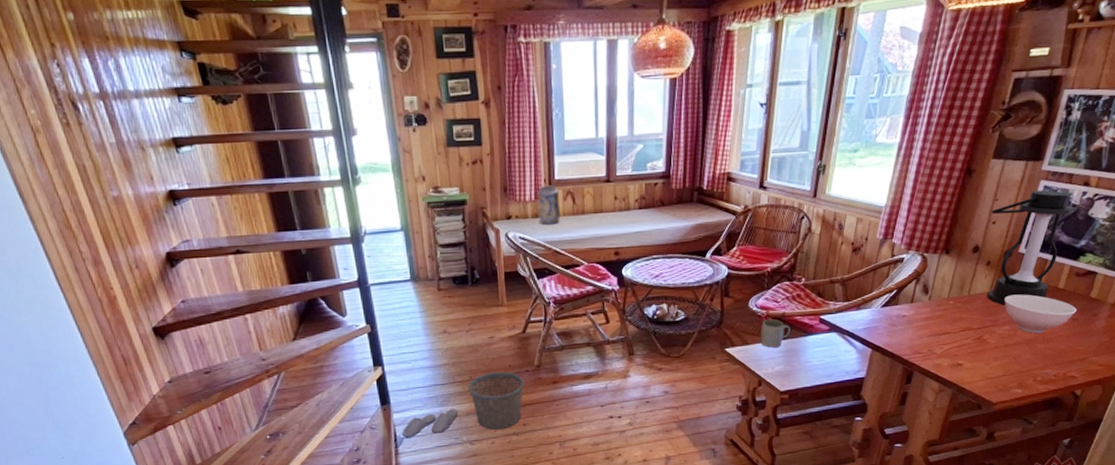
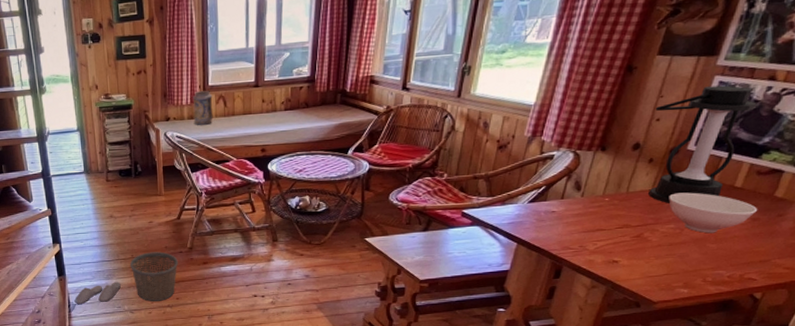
mug: present [760,319,790,348] -> none [400,211,431,239]

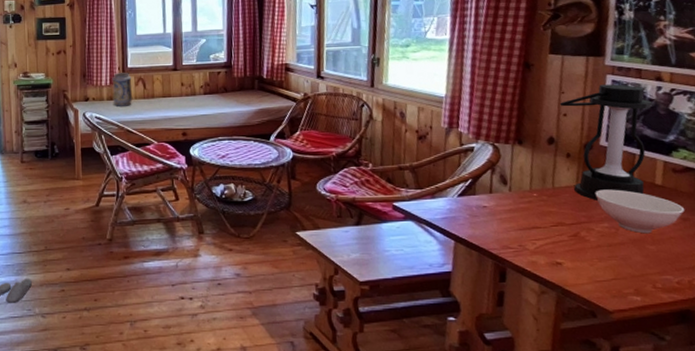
basket: present [129,252,178,302] -> none [42,243,96,303]

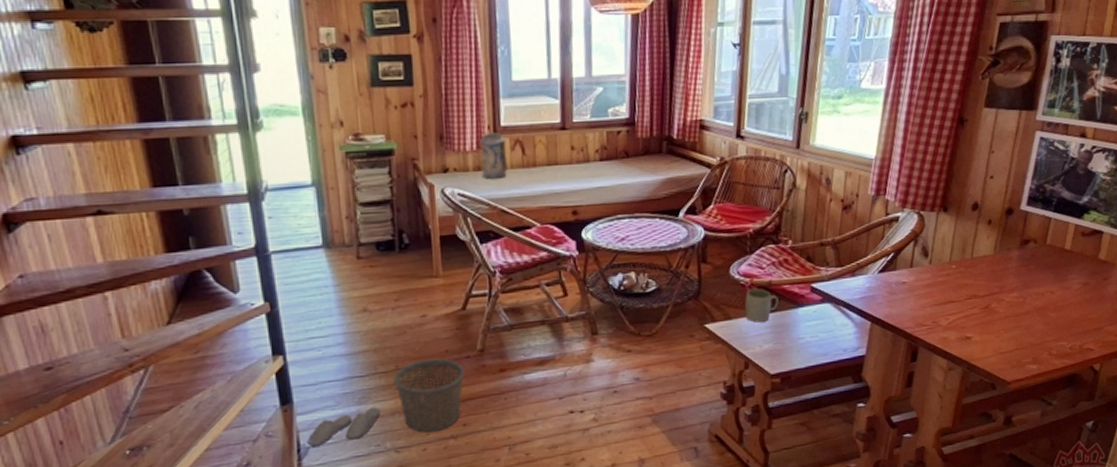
basket: none [42,243,96,303] -> present [393,358,464,433]
mug: none [331,203,363,234] -> present [744,288,779,323]
lantern: present [559,84,652,200] -> none [988,141,1074,269]
bowl: present [595,189,685,234] -> none [1009,256,1087,301]

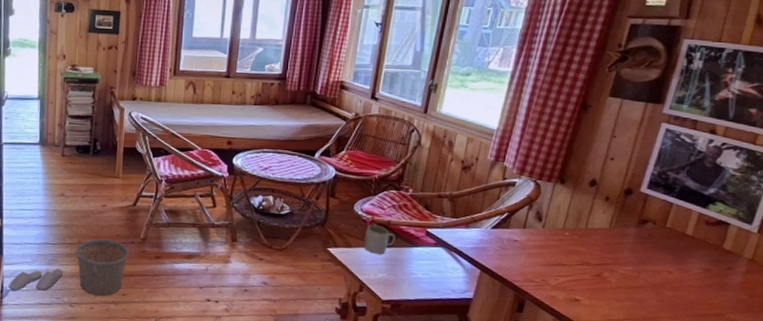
decorative vase: present [479,133,508,180] -> none [160,74,183,110]

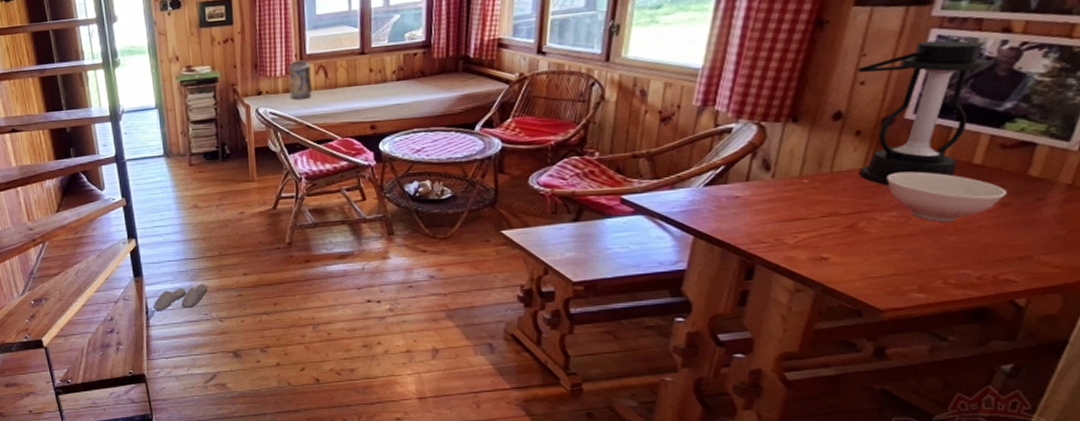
basket: present [75,239,129,296] -> none [217,248,275,308]
decorative vase: none [160,74,183,110] -> present [287,60,313,101]
mug: present [363,224,396,254] -> none [544,198,583,231]
lantern: none [606,132,701,244] -> present [857,40,990,185]
bowl: none [625,234,709,280] -> present [886,171,1008,223]

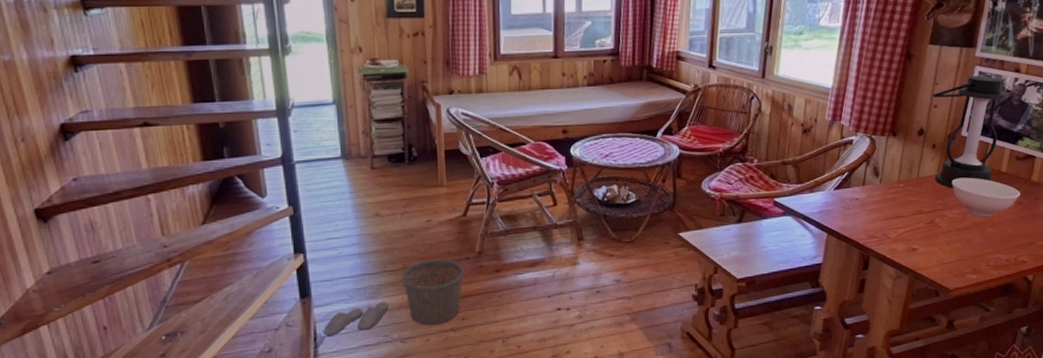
basket: none [217,248,275,308] -> present [400,258,464,325]
decorative vase: present [287,60,313,101] -> none [481,60,506,102]

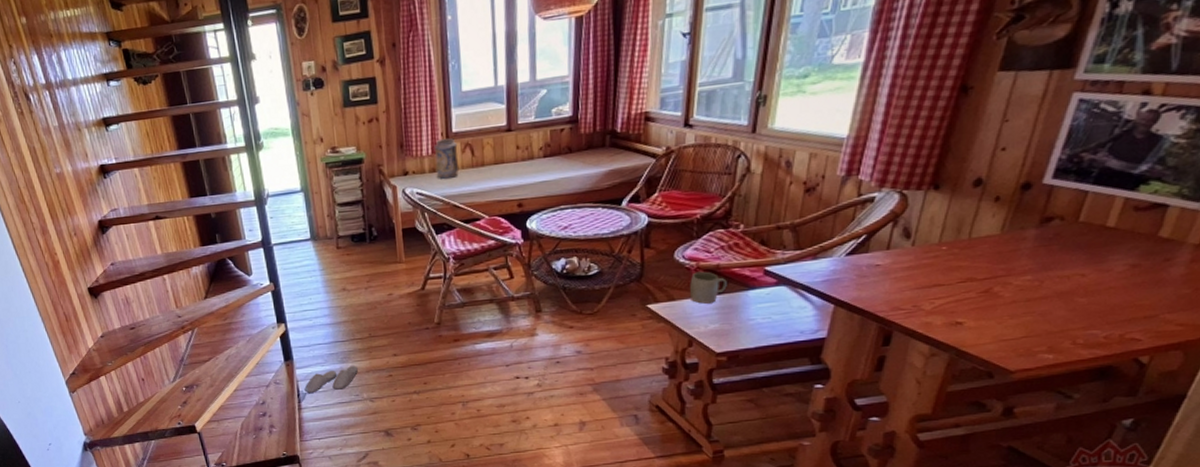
basket: present [400,258,464,325] -> none [367,328,424,388]
decorative vase: none [481,60,506,102] -> present [434,138,460,180]
mug: none [714,201,745,232] -> present [689,271,727,304]
lantern: present [932,75,1009,188] -> none [996,103,1129,250]
bowl: present [952,177,1021,218] -> none [1023,235,1138,285]

